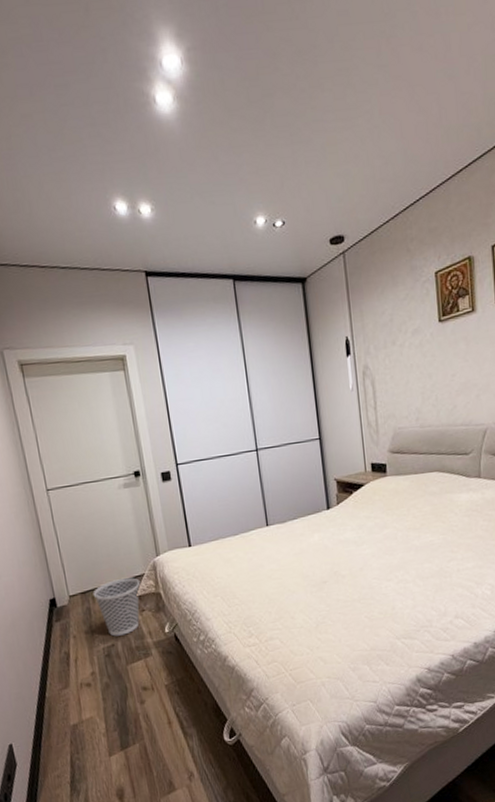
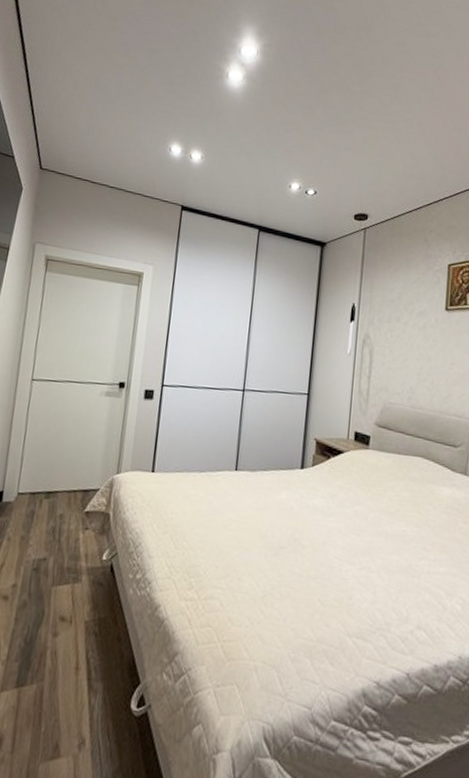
wastebasket: present [93,577,141,637] -> none [41,487,93,551]

